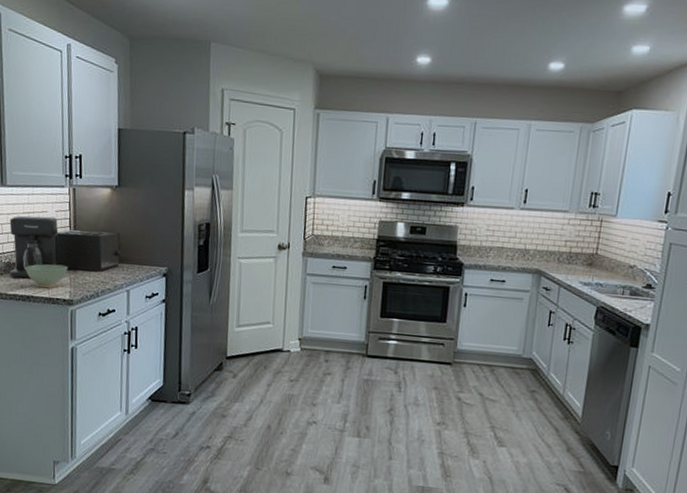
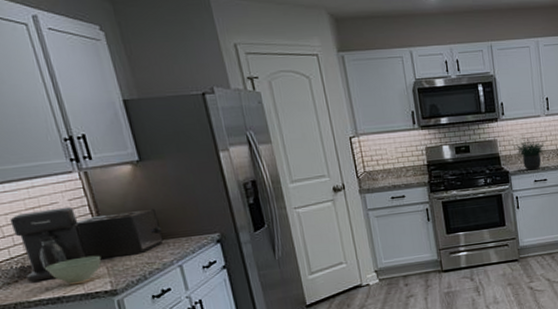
potted plant: none [475,227,514,268] -> present [513,135,546,170]

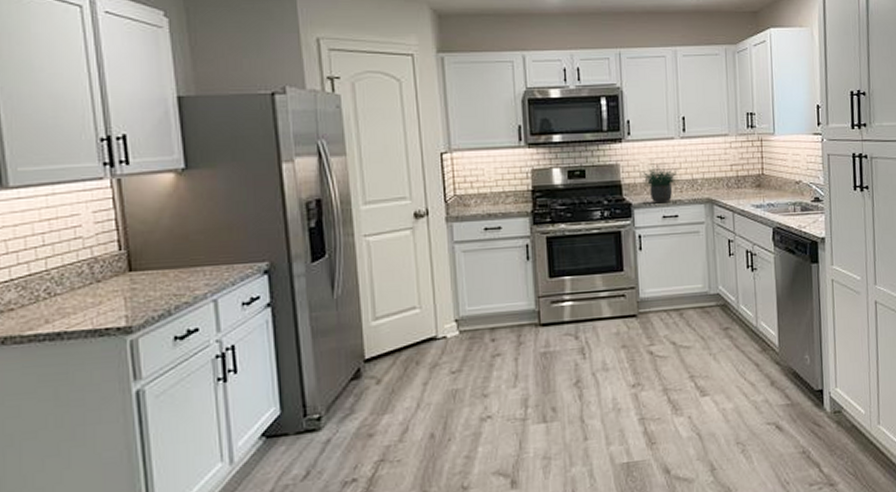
coffee maker: present [10,206,89,282] -> none [18,220,105,311]
bowl: present [45,255,102,285] -> none [50,281,120,318]
toaster: present [77,208,164,259] -> none [98,227,199,286]

